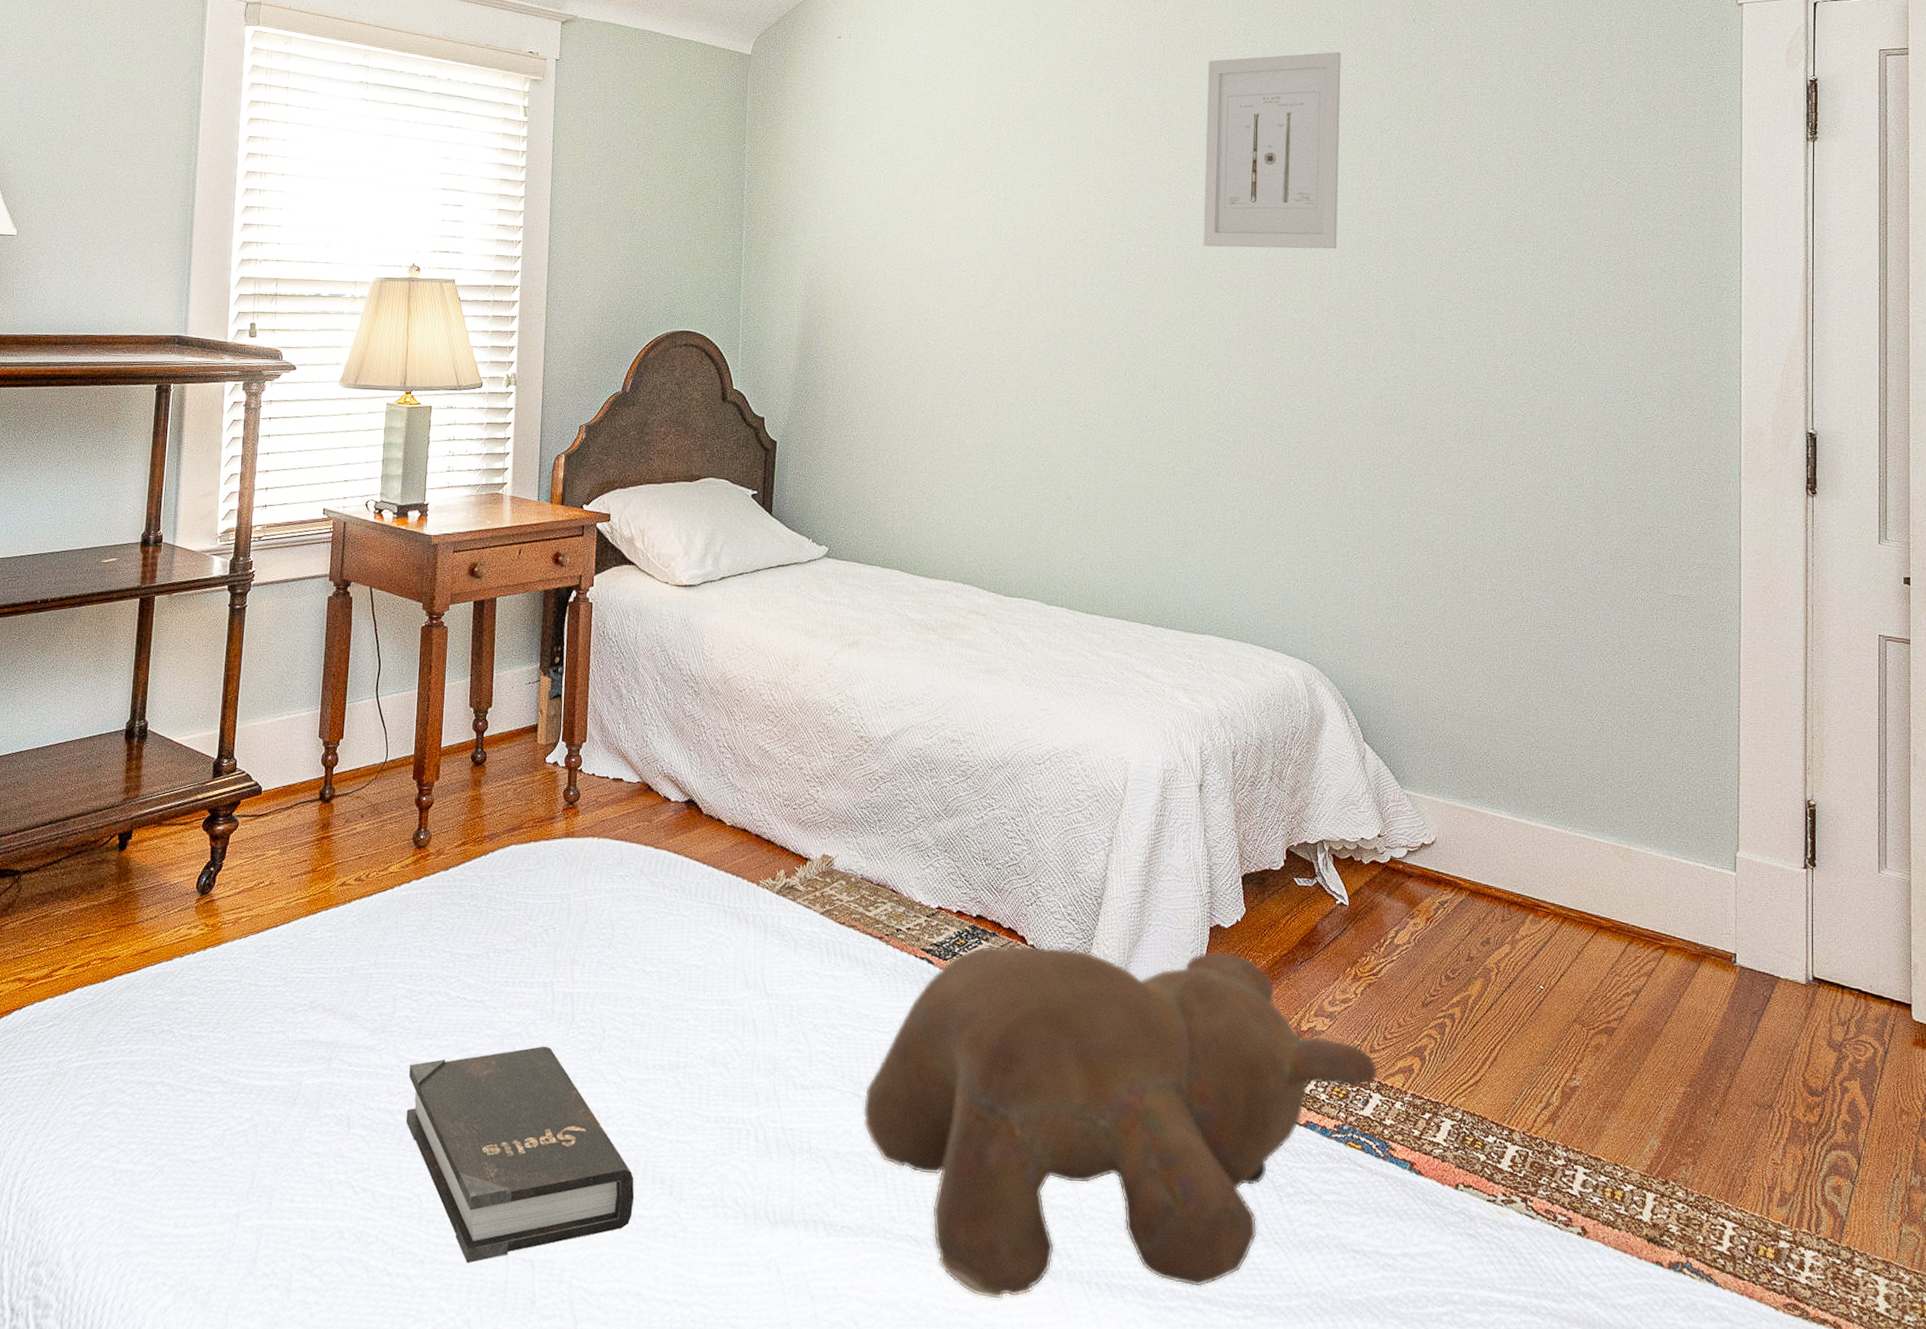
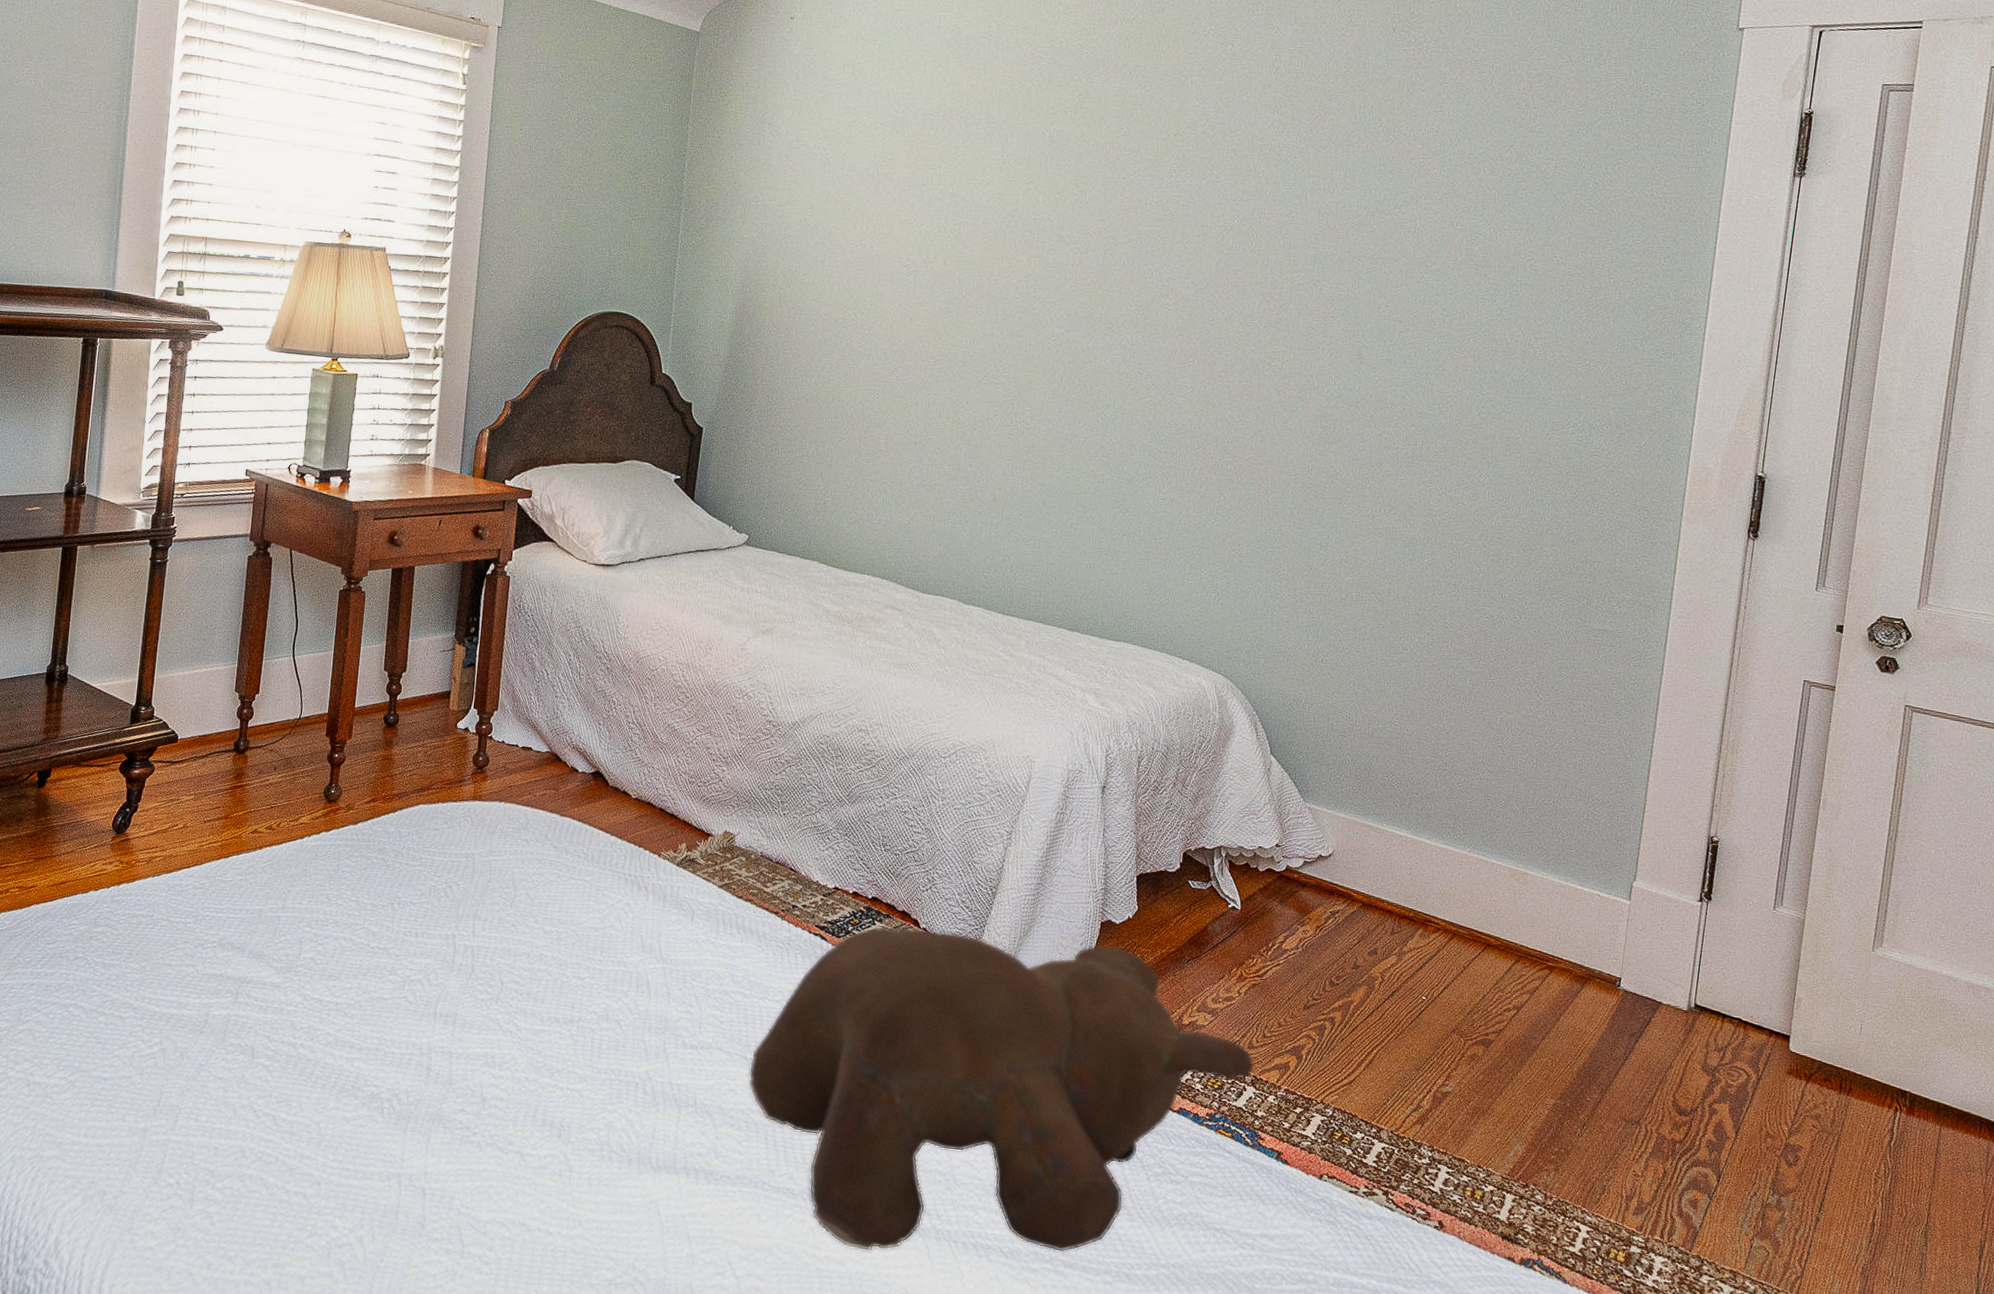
hardback book: present [406,1046,635,1264] -> none [308,993,525,1187]
wall art: present [1203,51,1341,249] -> none [1152,58,1314,264]

